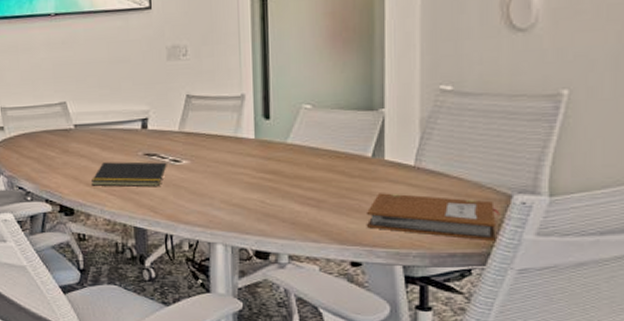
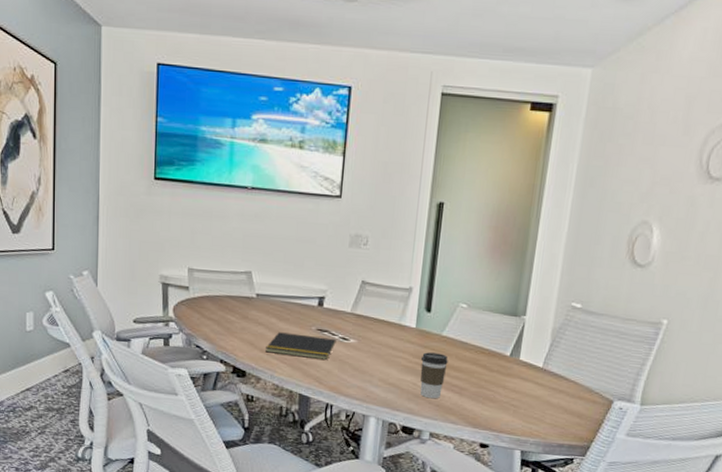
coffee cup: none [265,164,298,217] -> present [420,352,448,399]
notebook: present [367,193,500,242] -> none [498,387,602,438]

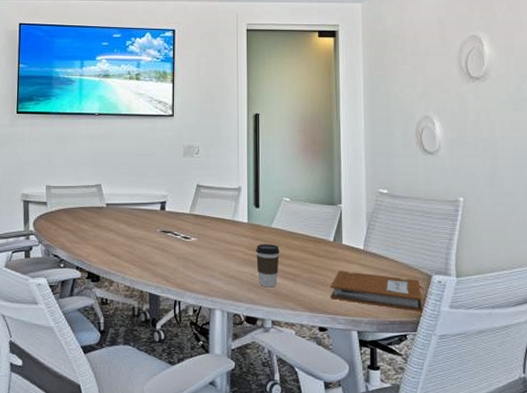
notepad: present [266,332,336,361] -> none [117,236,179,260]
notebook: none [498,387,602,438] -> present [331,270,424,312]

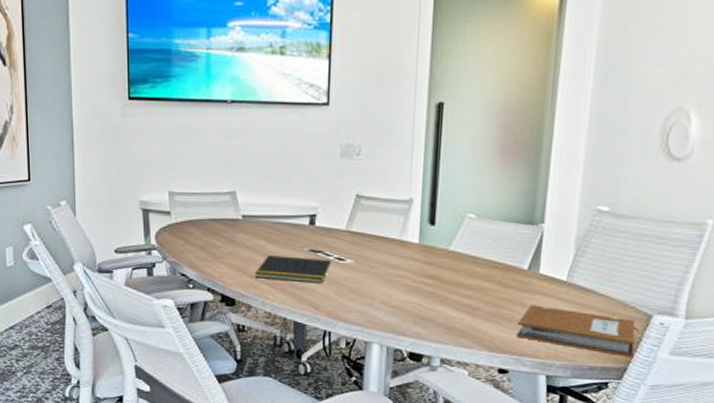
notepad: none [117,236,179,260] -> present [255,255,331,284]
coffee cup: present [255,244,280,288] -> none [426,270,457,321]

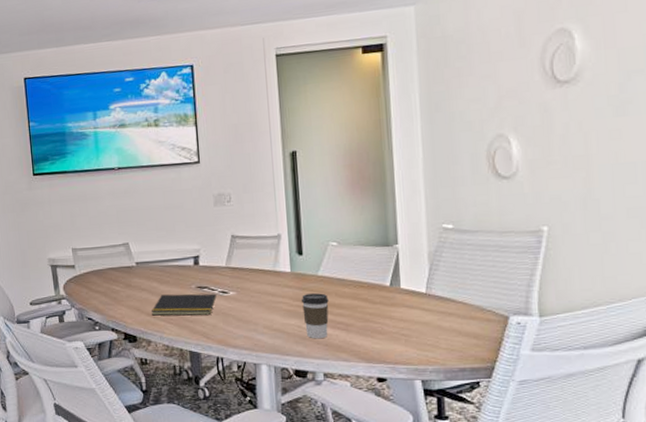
coffee cup: none [426,270,457,321] -> present [301,293,329,339]
notebook: present [517,305,640,358] -> none [388,317,500,357]

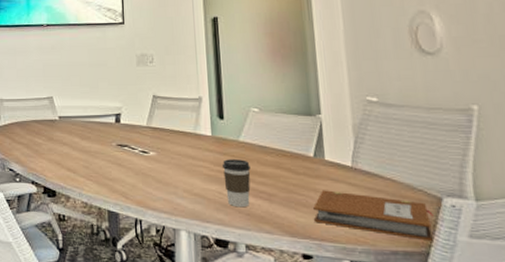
notepad: present [151,293,217,316] -> none [72,150,137,175]
notebook: none [388,317,500,357] -> present [313,190,434,242]

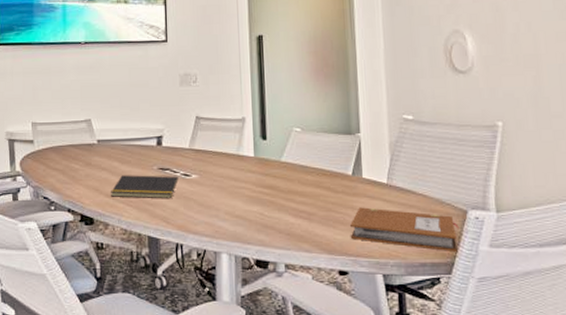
notepad: none [72,150,137,175] -> present [111,175,179,199]
coffee cup: present [222,159,251,208] -> none [263,180,292,228]

